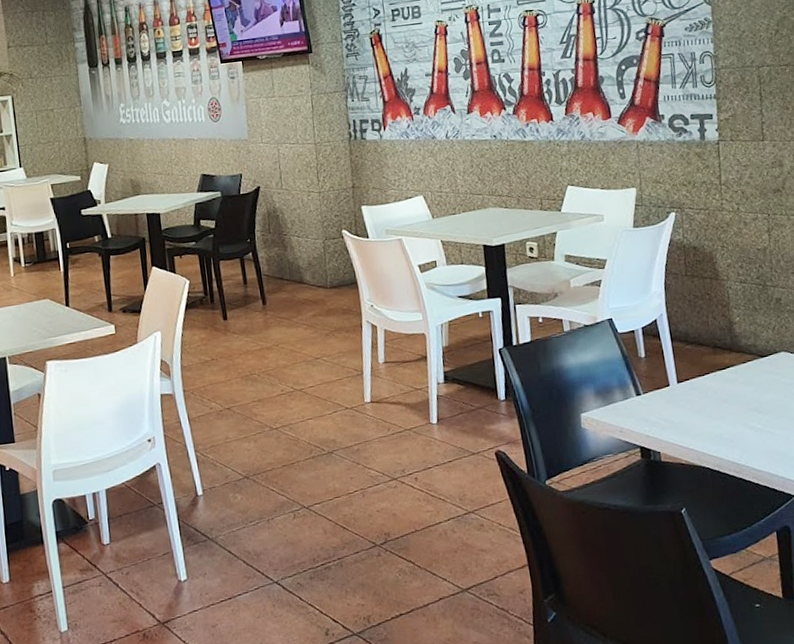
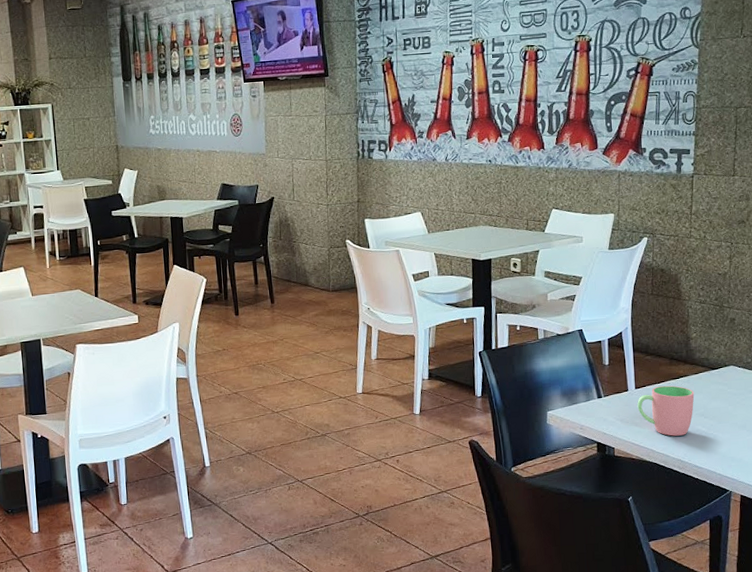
cup: none [681,377,745,436] -> present [637,385,695,436]

